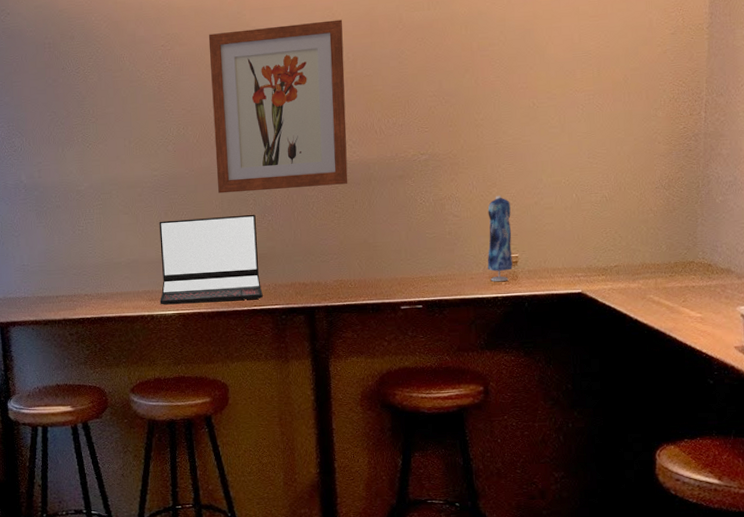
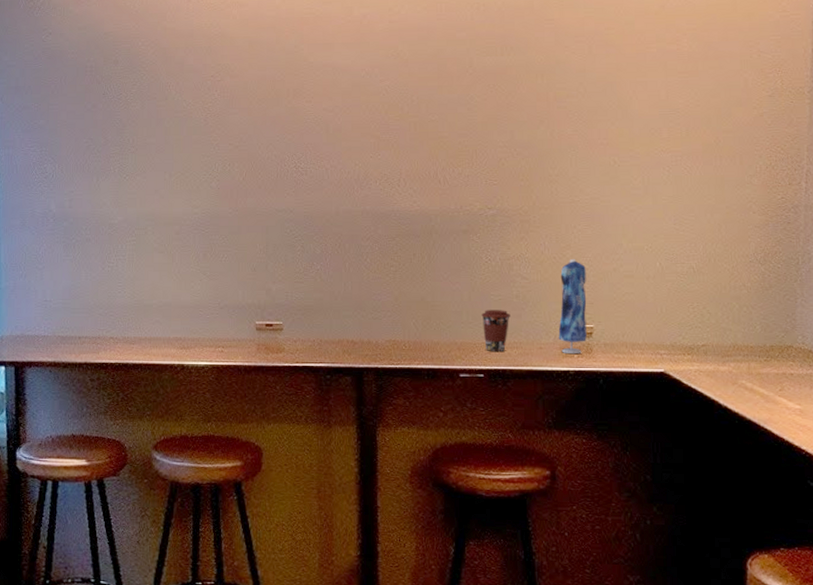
laptop: present [159,214,263,305] -> none [192,261,306,355]
wall art: present [208,19,348,194] -> none [262,60,408,237]
coffee cup: none [418,246,444,284] -> present [481,310,510,351]

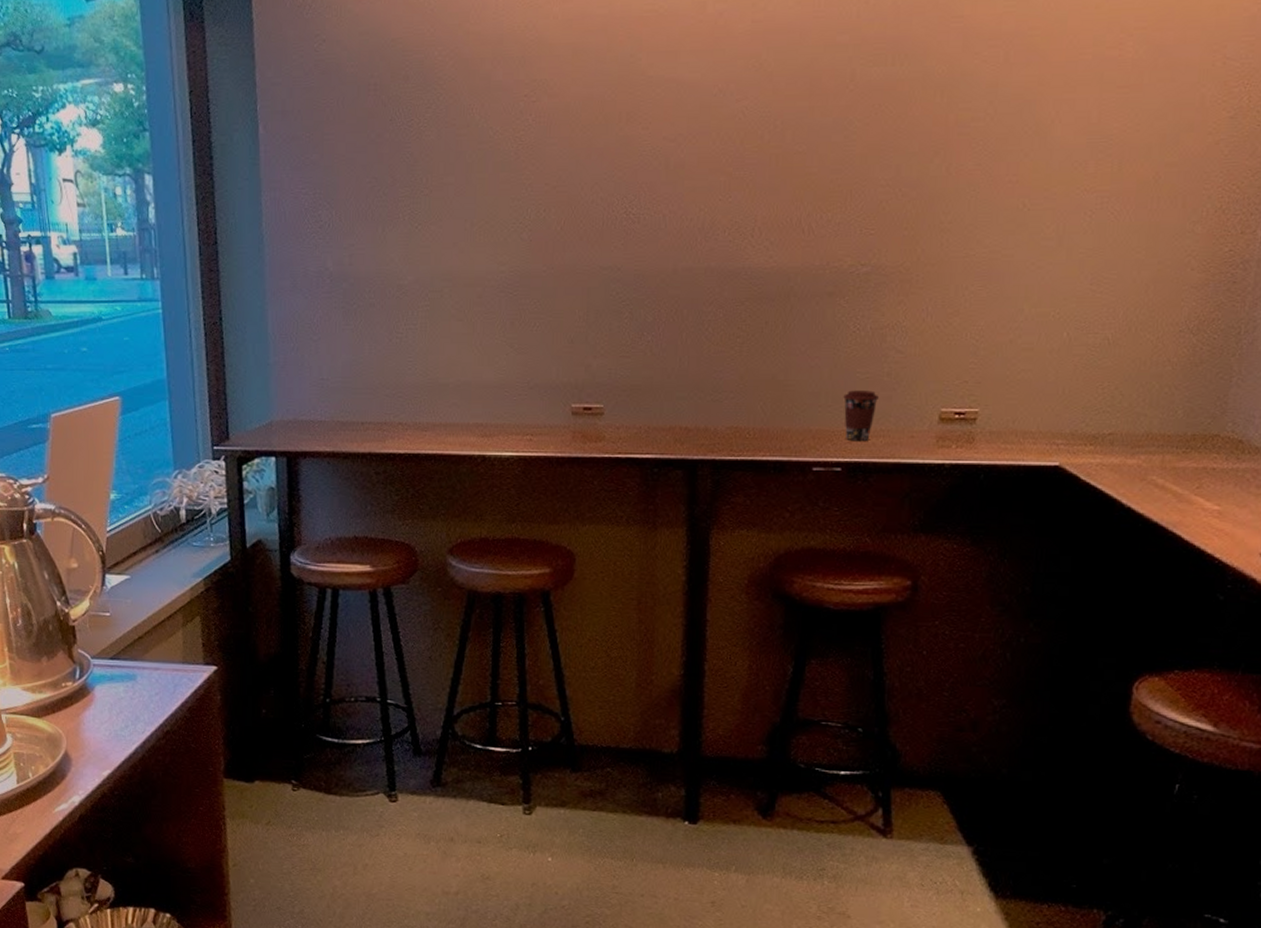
dress: present [558,259,587,353] -> none [934,328,976,443]

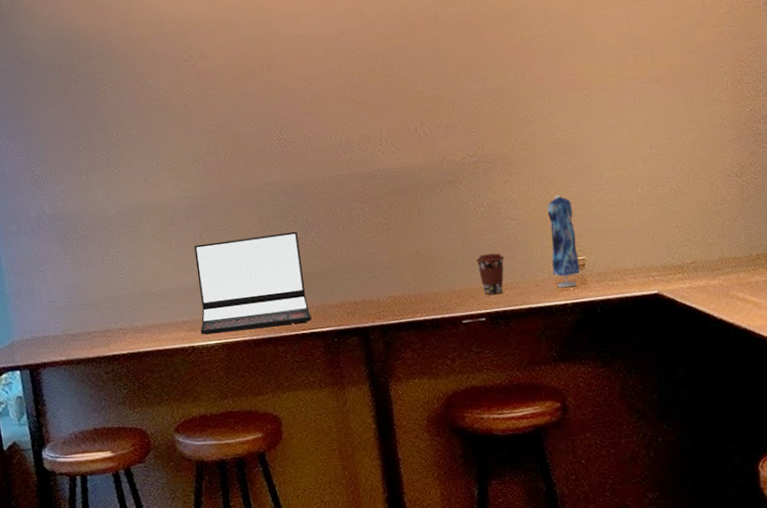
laptop: none [495,331,631,445] -> present [194,231,312,335]
dress: none [934,328,976,443] -> present [547,195,580,288]

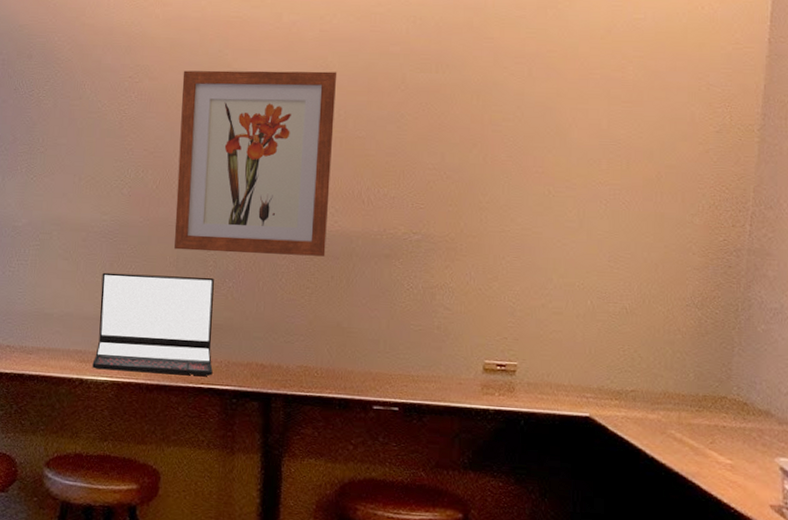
wall art: none [233,21,395,212] -> present [174,70,337,257]
coffee cup: present [476,253,504,295] -> none [399,340,430,385]
dress: present [547,195,580,288] -> none [479,292,513,392]

